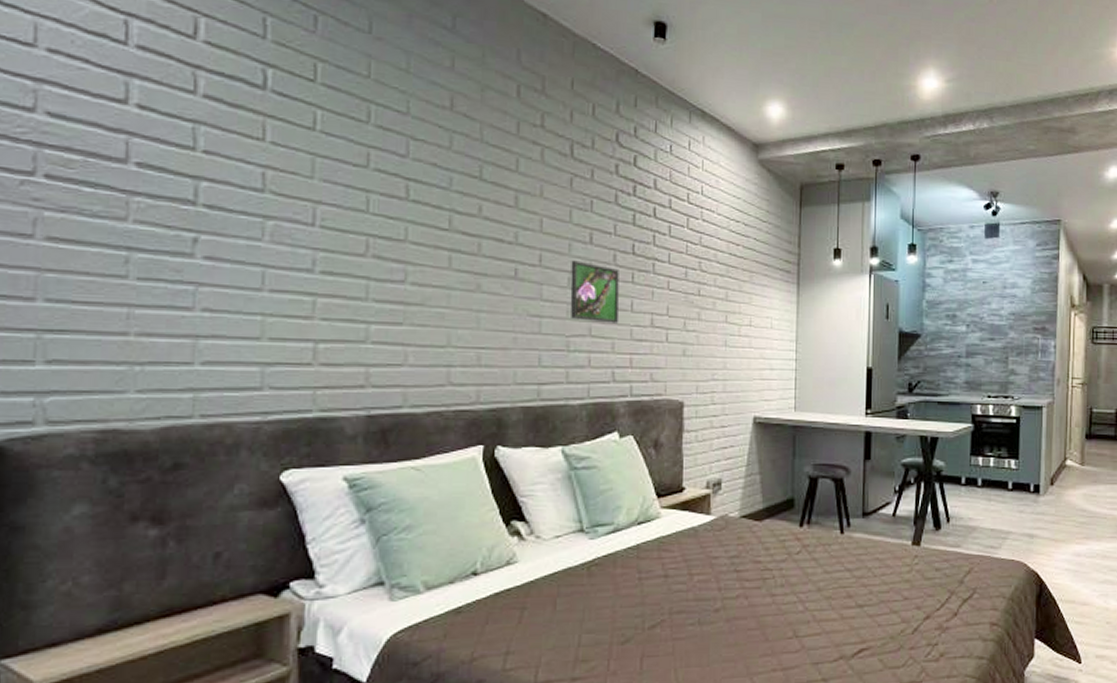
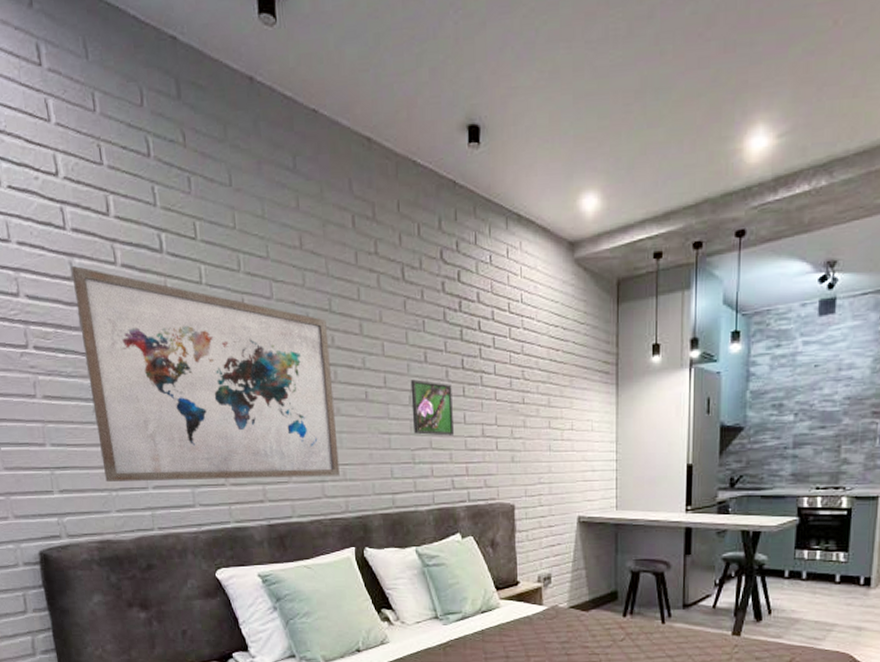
wall art: none [125,86,475,361] -> present [71,265,340,482]

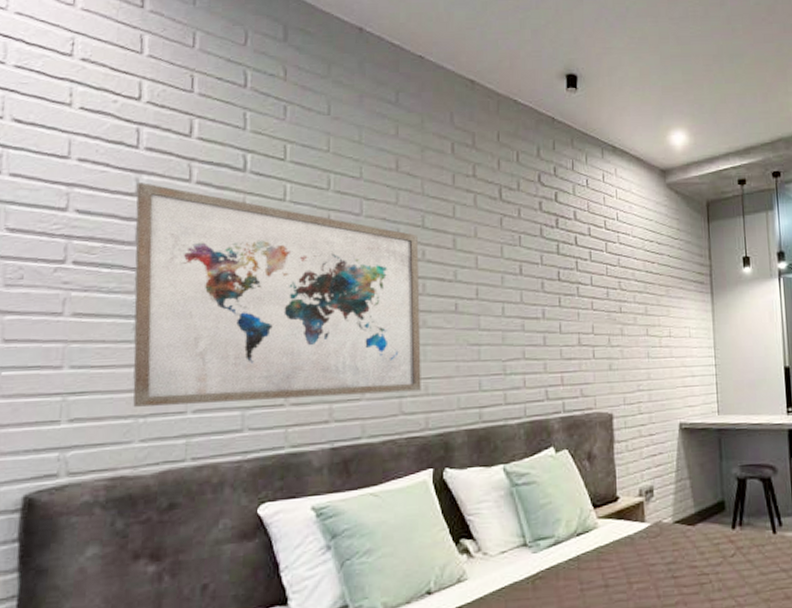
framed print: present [410,379,455,436] -> none [504,291,550,346]

